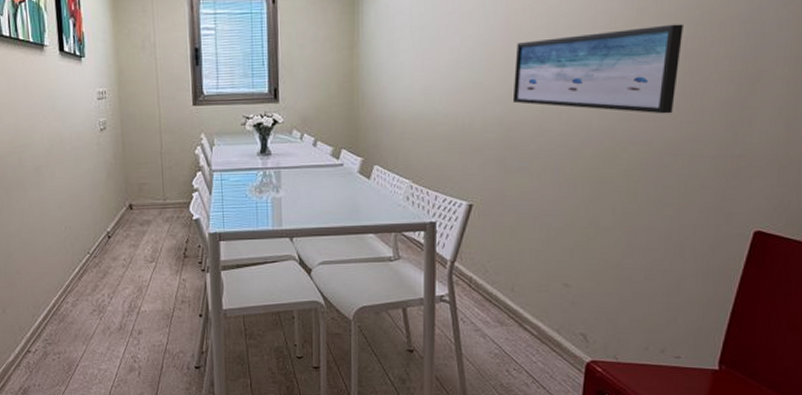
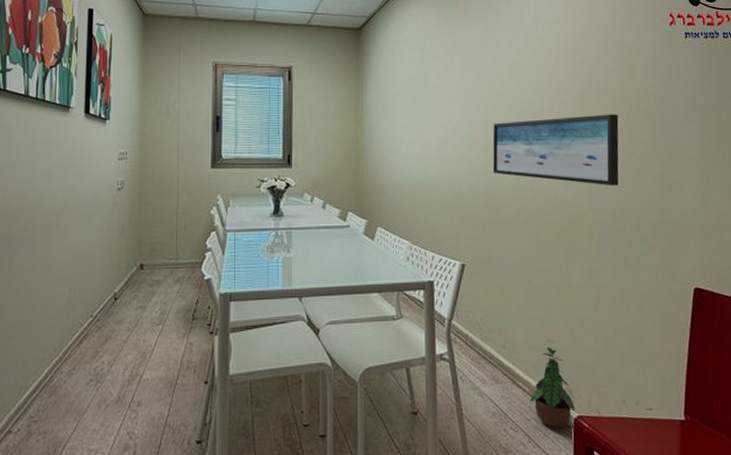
potted plant: none [537,291,590,372] -> present [529,346,576,429]

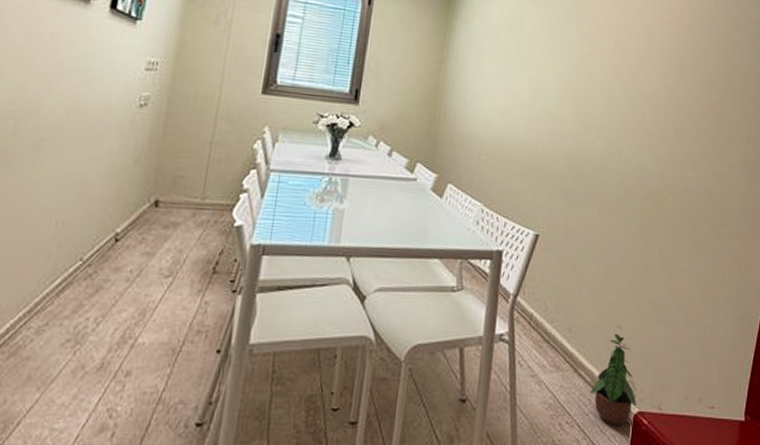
wall art: present [492,114,619,186] -> none [580,83,714,166]

